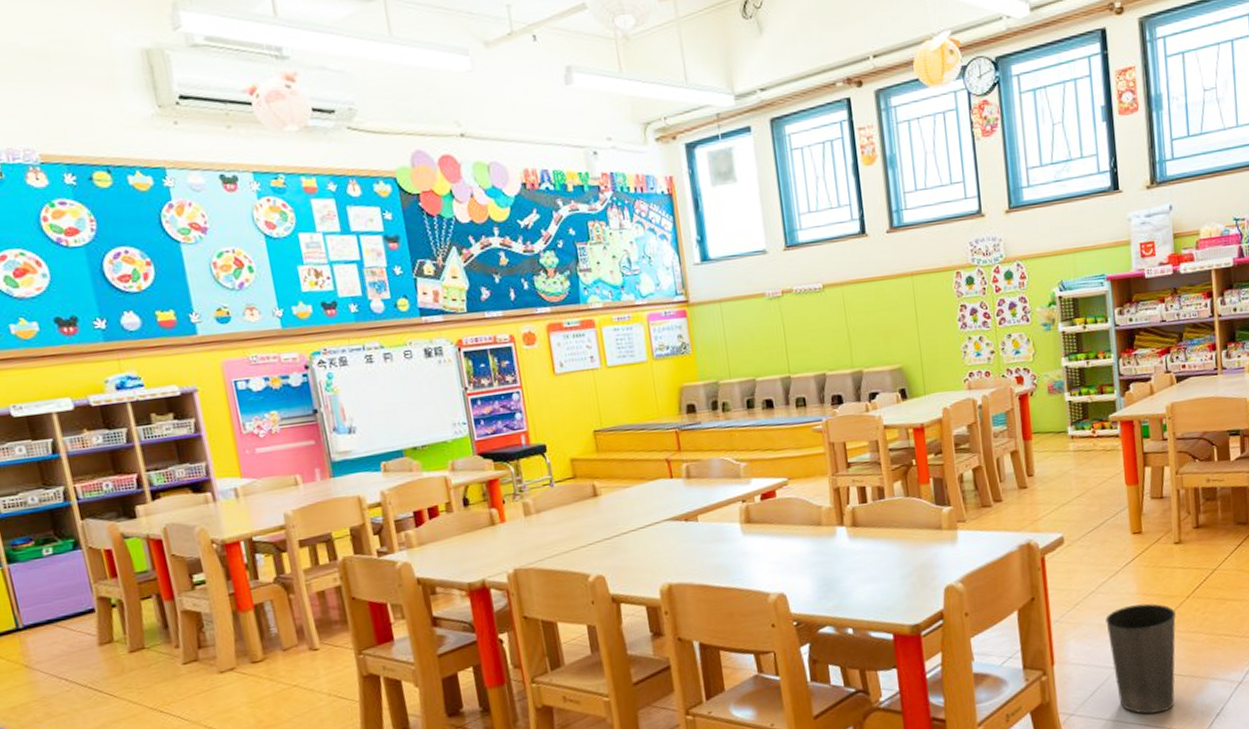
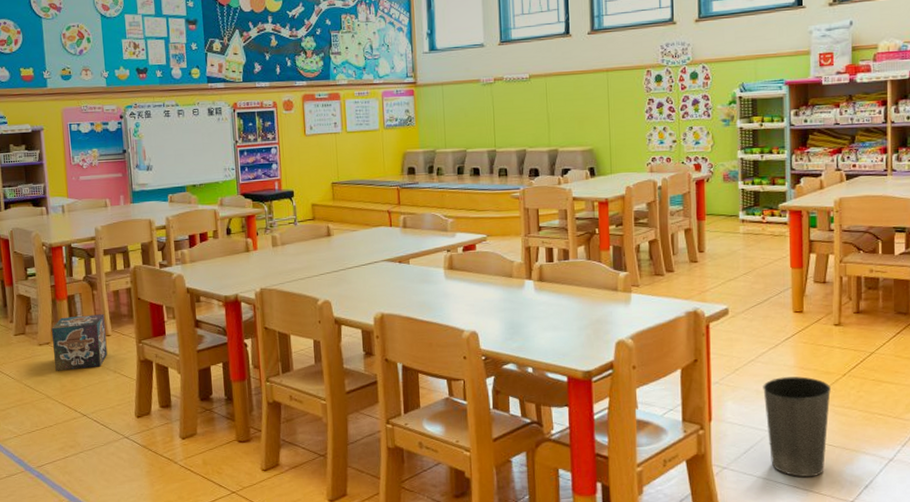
toy box: none [236,623,317,704] -> present [52,314,108,371]

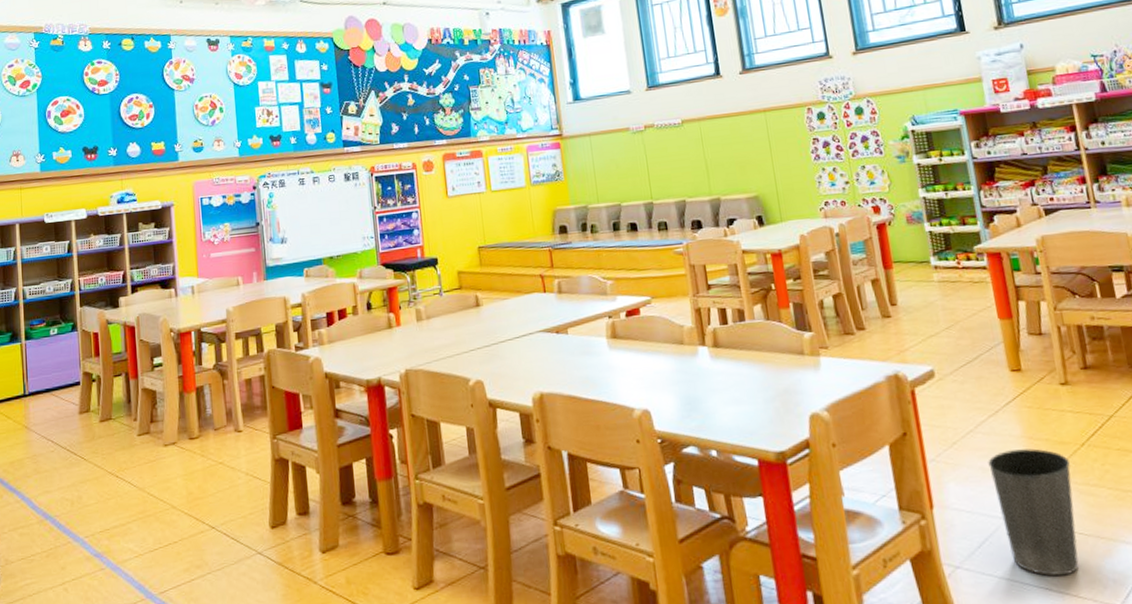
toy box: present [52,314,108,371] -> none [179,407,239,476]

